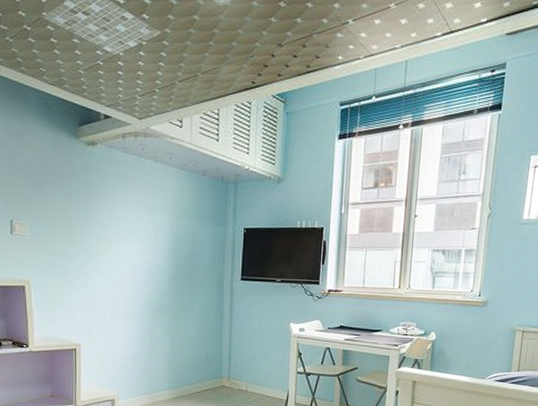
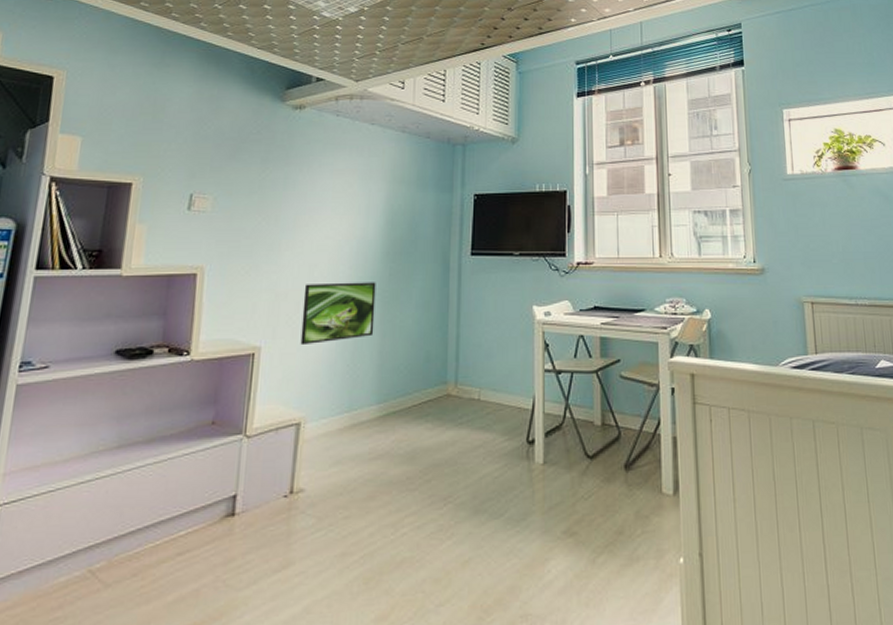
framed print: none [109,297,165,345] -> present [300,282,376,346]

